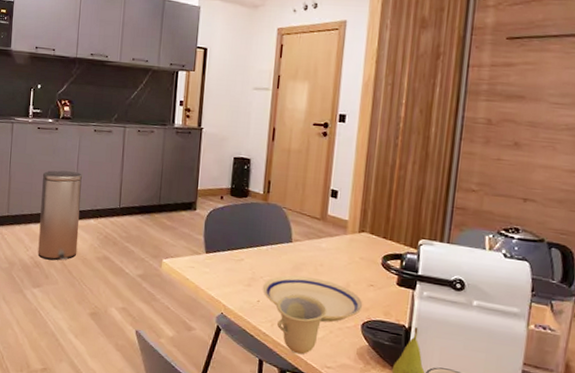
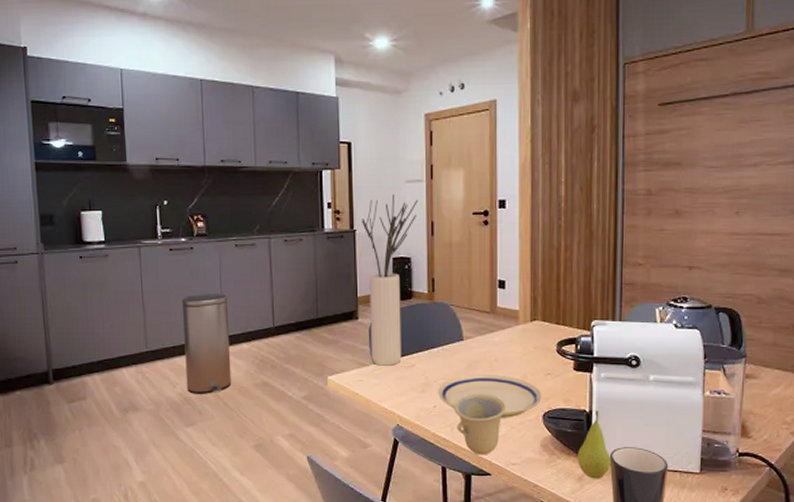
vase: none [204,98,264,258] -> present [362,193,419,366]

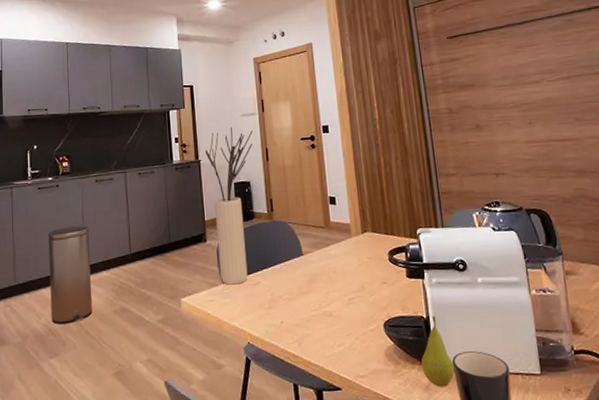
plate: present [438,374,542,418] -> none [284,286,381,330]
cup: present [454,393,507,455] -> none [300,306,349,369]

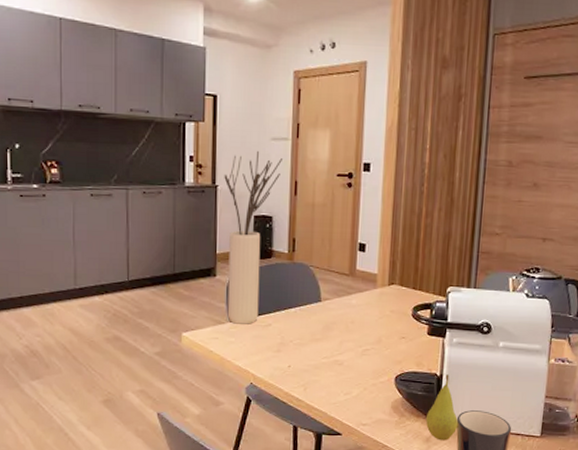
pedal bin: present [47,226,93,325] -> none [31,244,82,347]

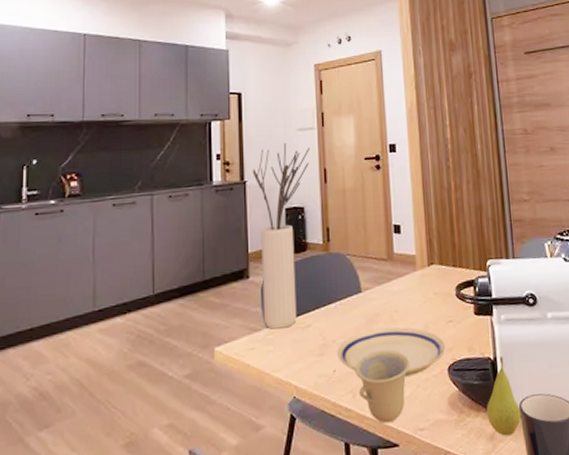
plate: none [293,335,396,380] -> present [337,327,446,376]
cup: none [309,354,361,415] -> present [355,349,411,423]

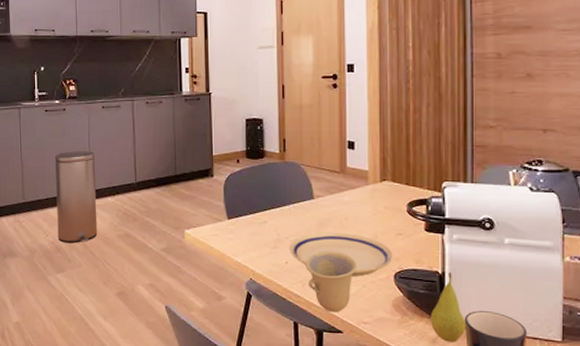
pedal bin: none [43,261,101,387] -> present [54,151,98,243]
vase: present [252,142,311,330] -> none [217,59,270,222]

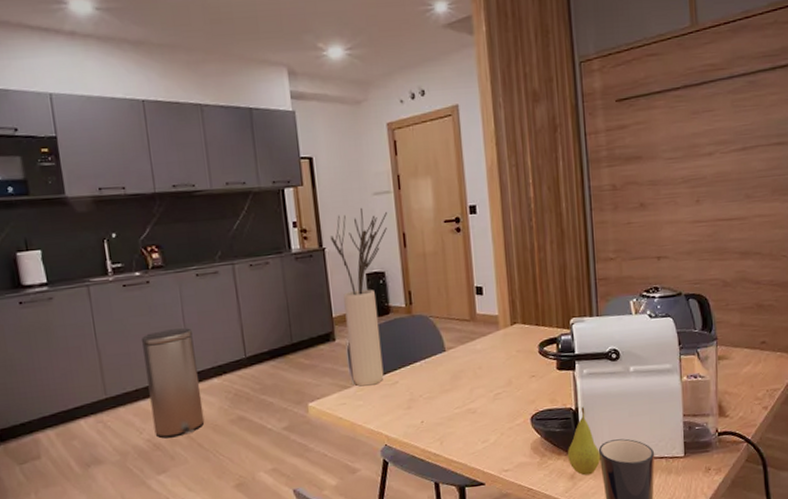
vase: none [217,59,270,222] -> present [330,207,388,387]
plate: present [290,232,393,277] -> none [424,382,529,426]
cup: present [306,251,358,313] -> none [442,402,495,466]

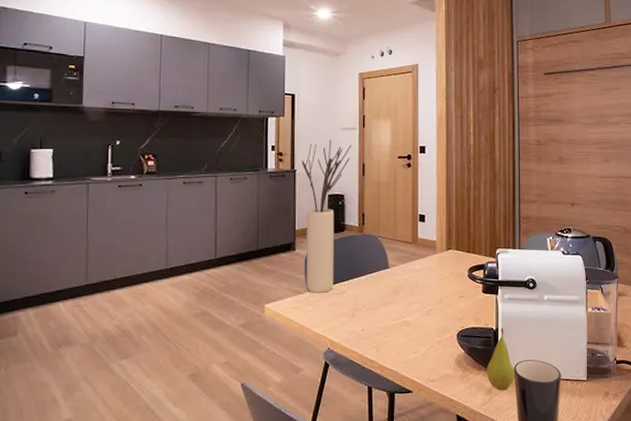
pedal bin: present [141,328,205,439] -> none [125,228,172,326]

